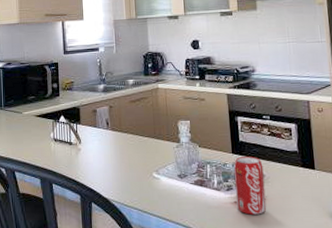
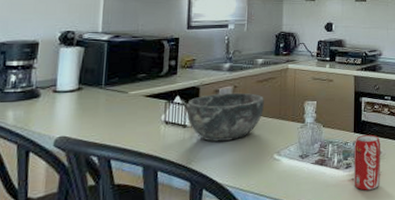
bowl: none [70,112,139,159] -> present [186,92,264,142]

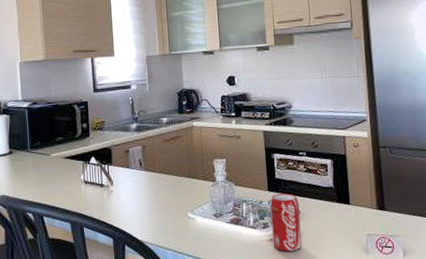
bowl: present [186,92,264,142] -> none [102,152,174,201]

